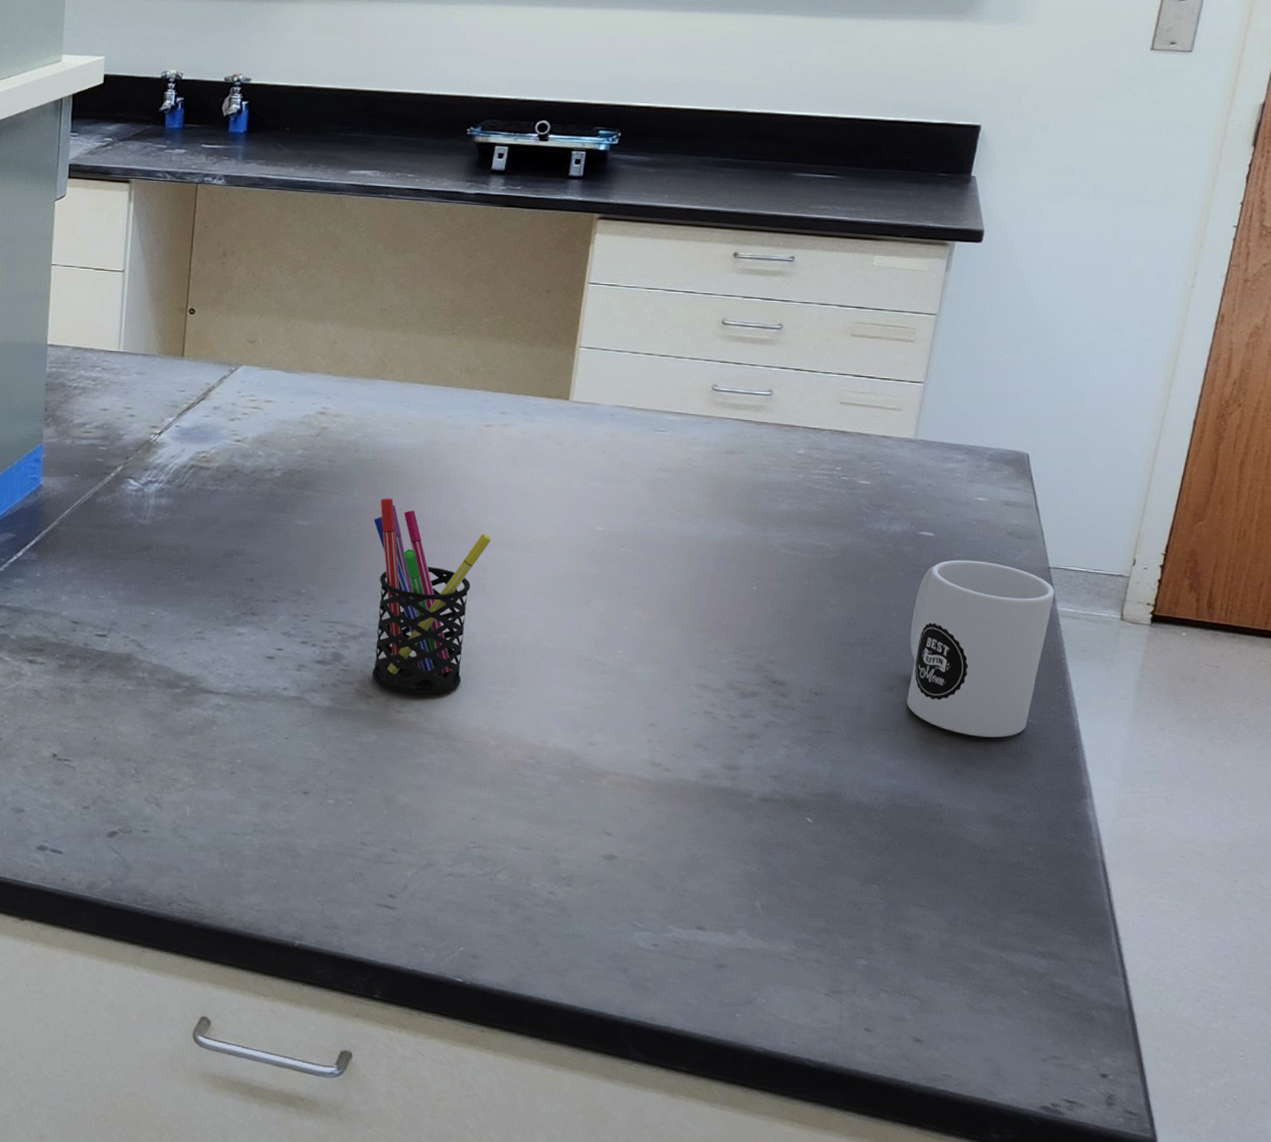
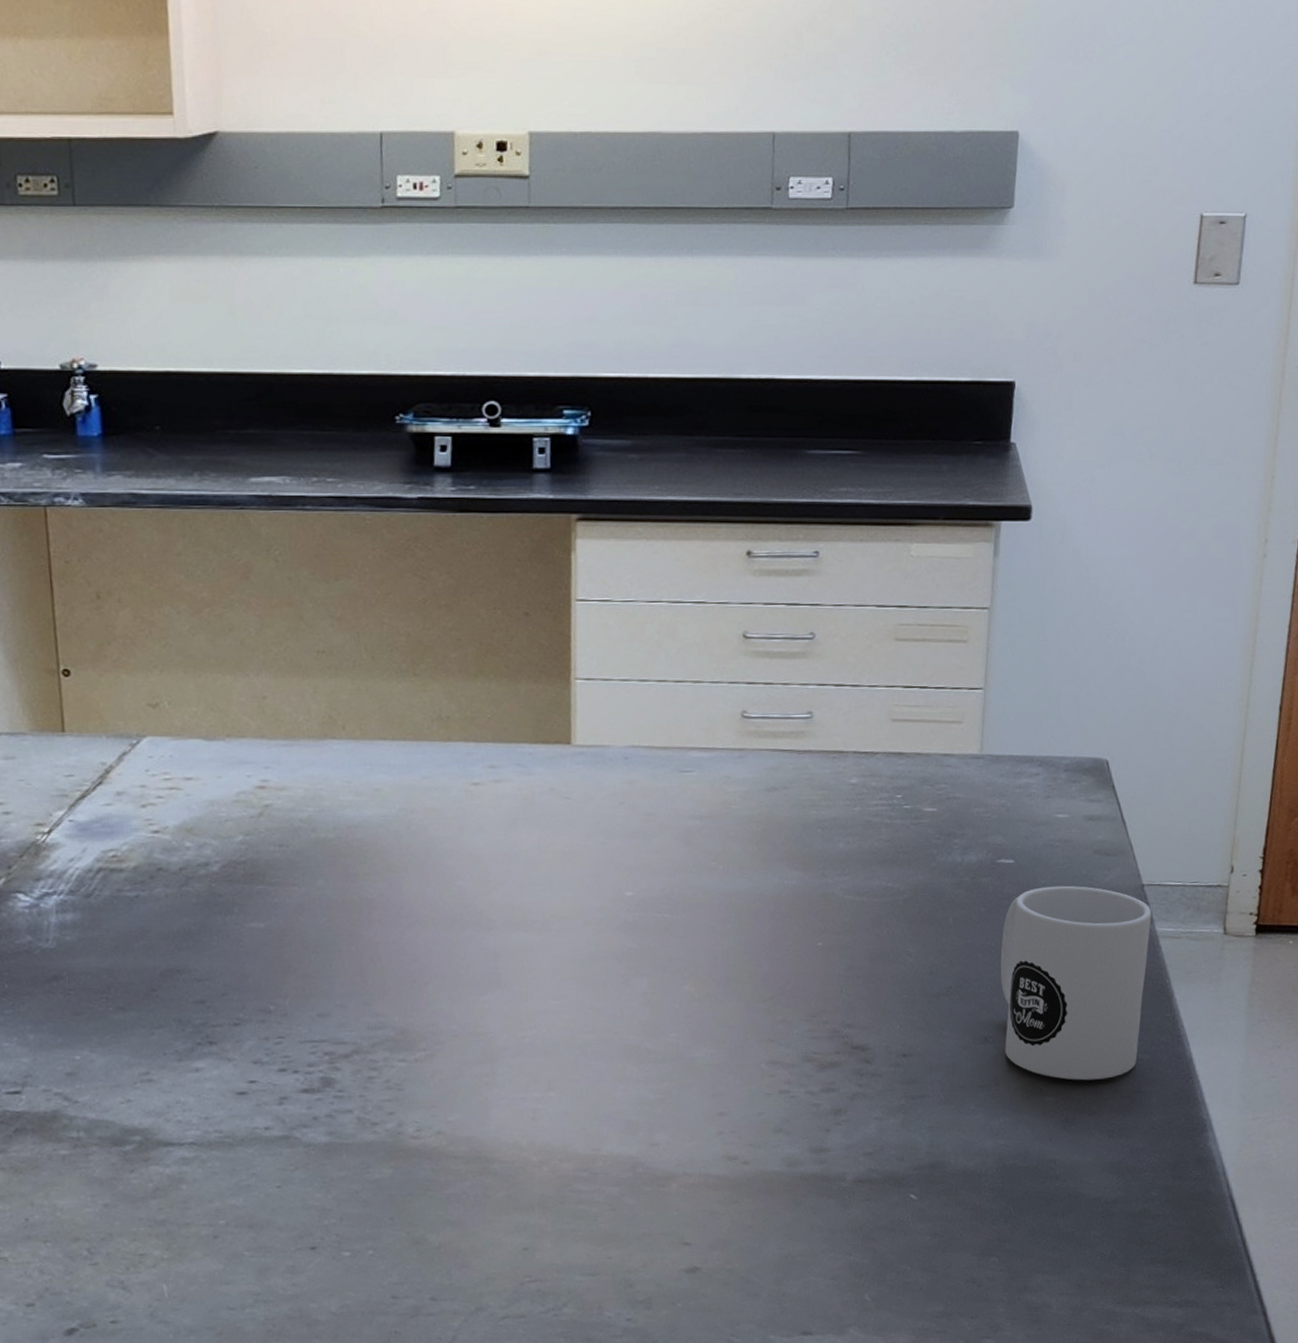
pen holder: present [372,498,492,696] -> none [348,883,500,1117]

